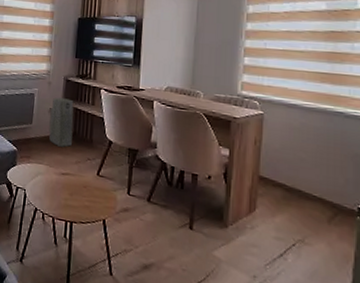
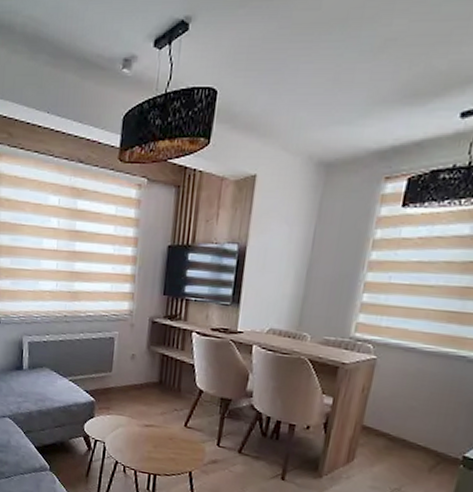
air purifier: present [49,97,74,147] -> none [131,342,161,397]

